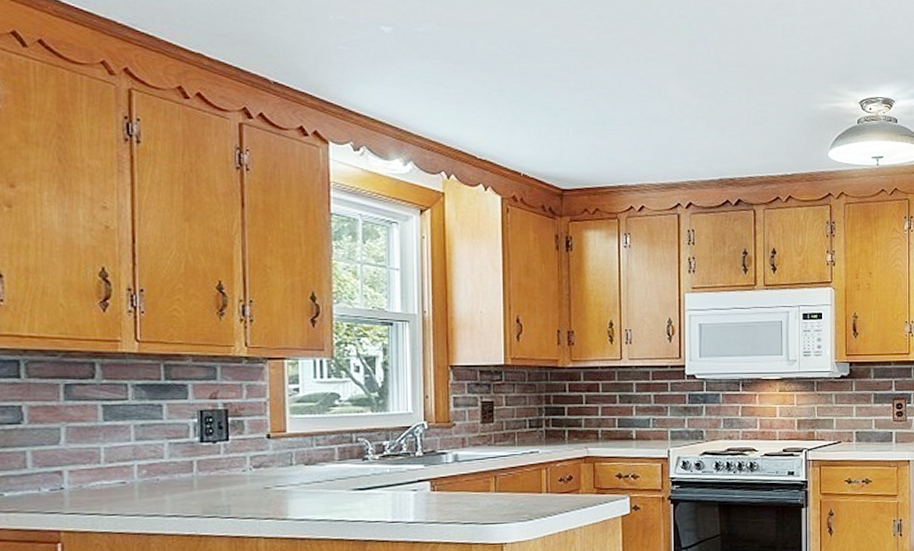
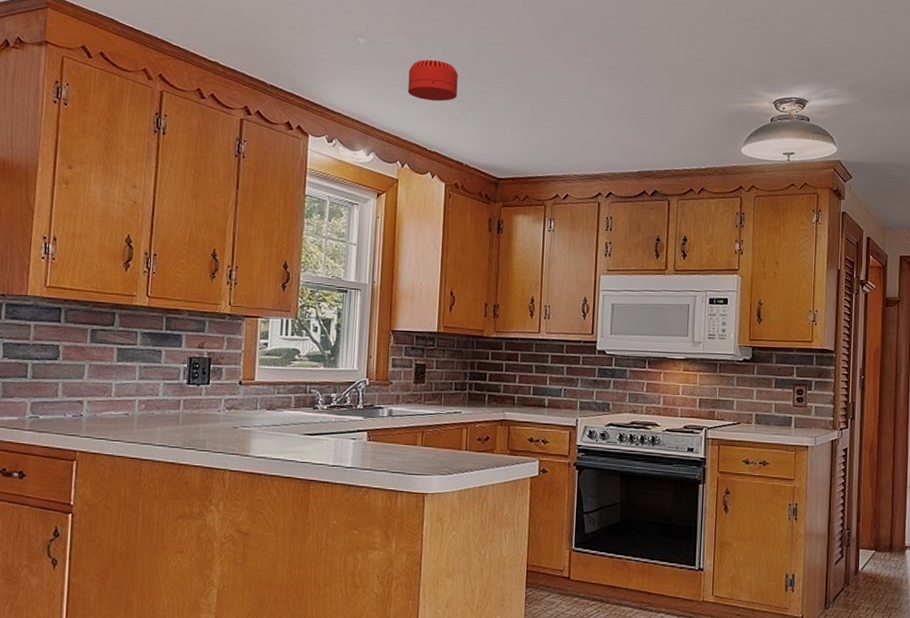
smoke detector: none [447,52,508,102] -> present [408,59,458,102]

